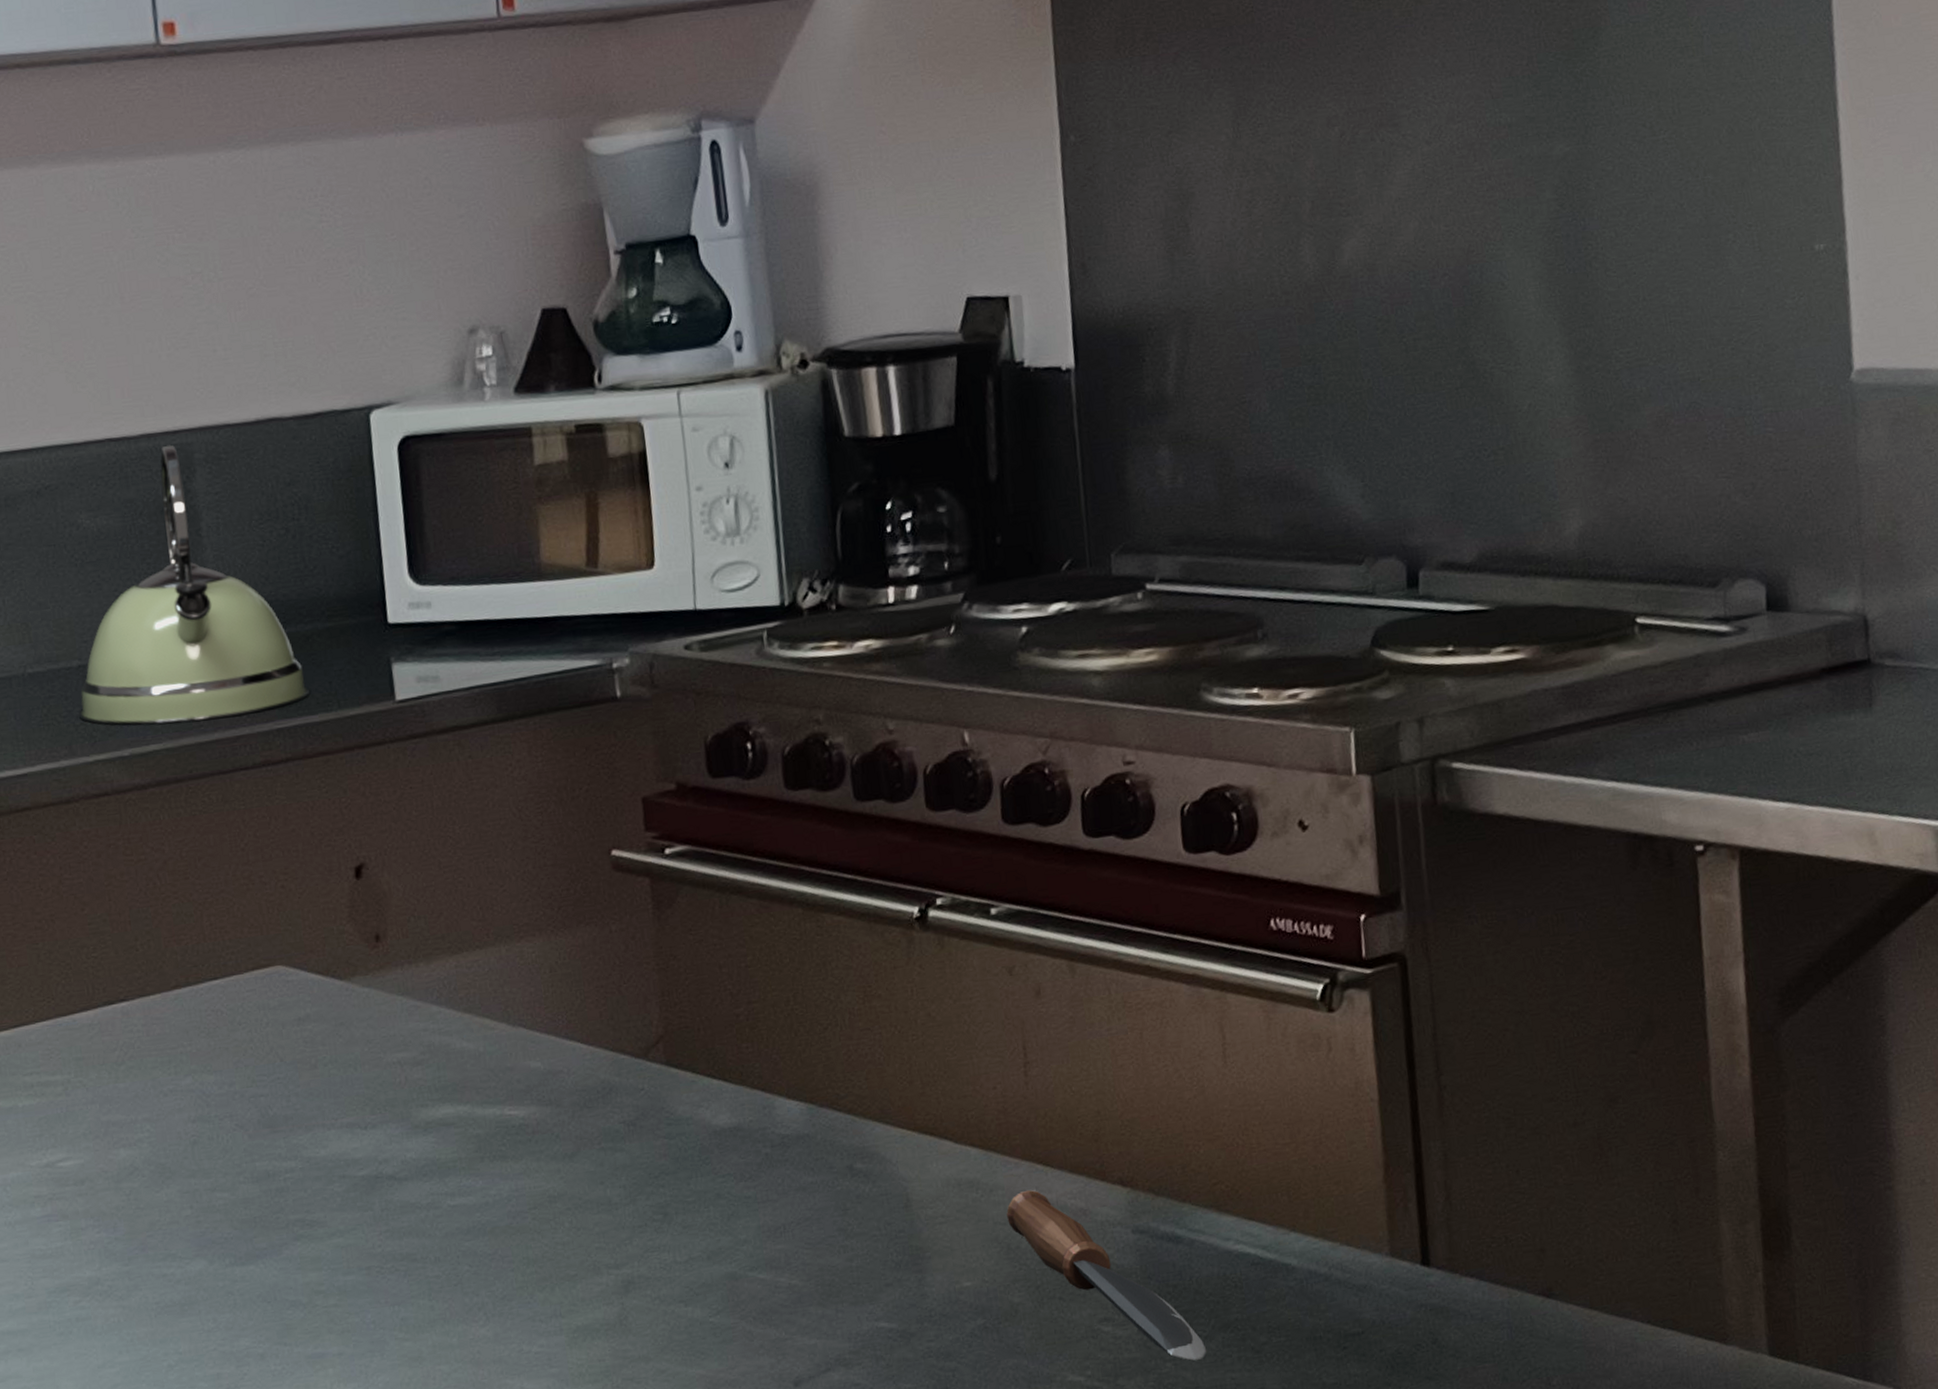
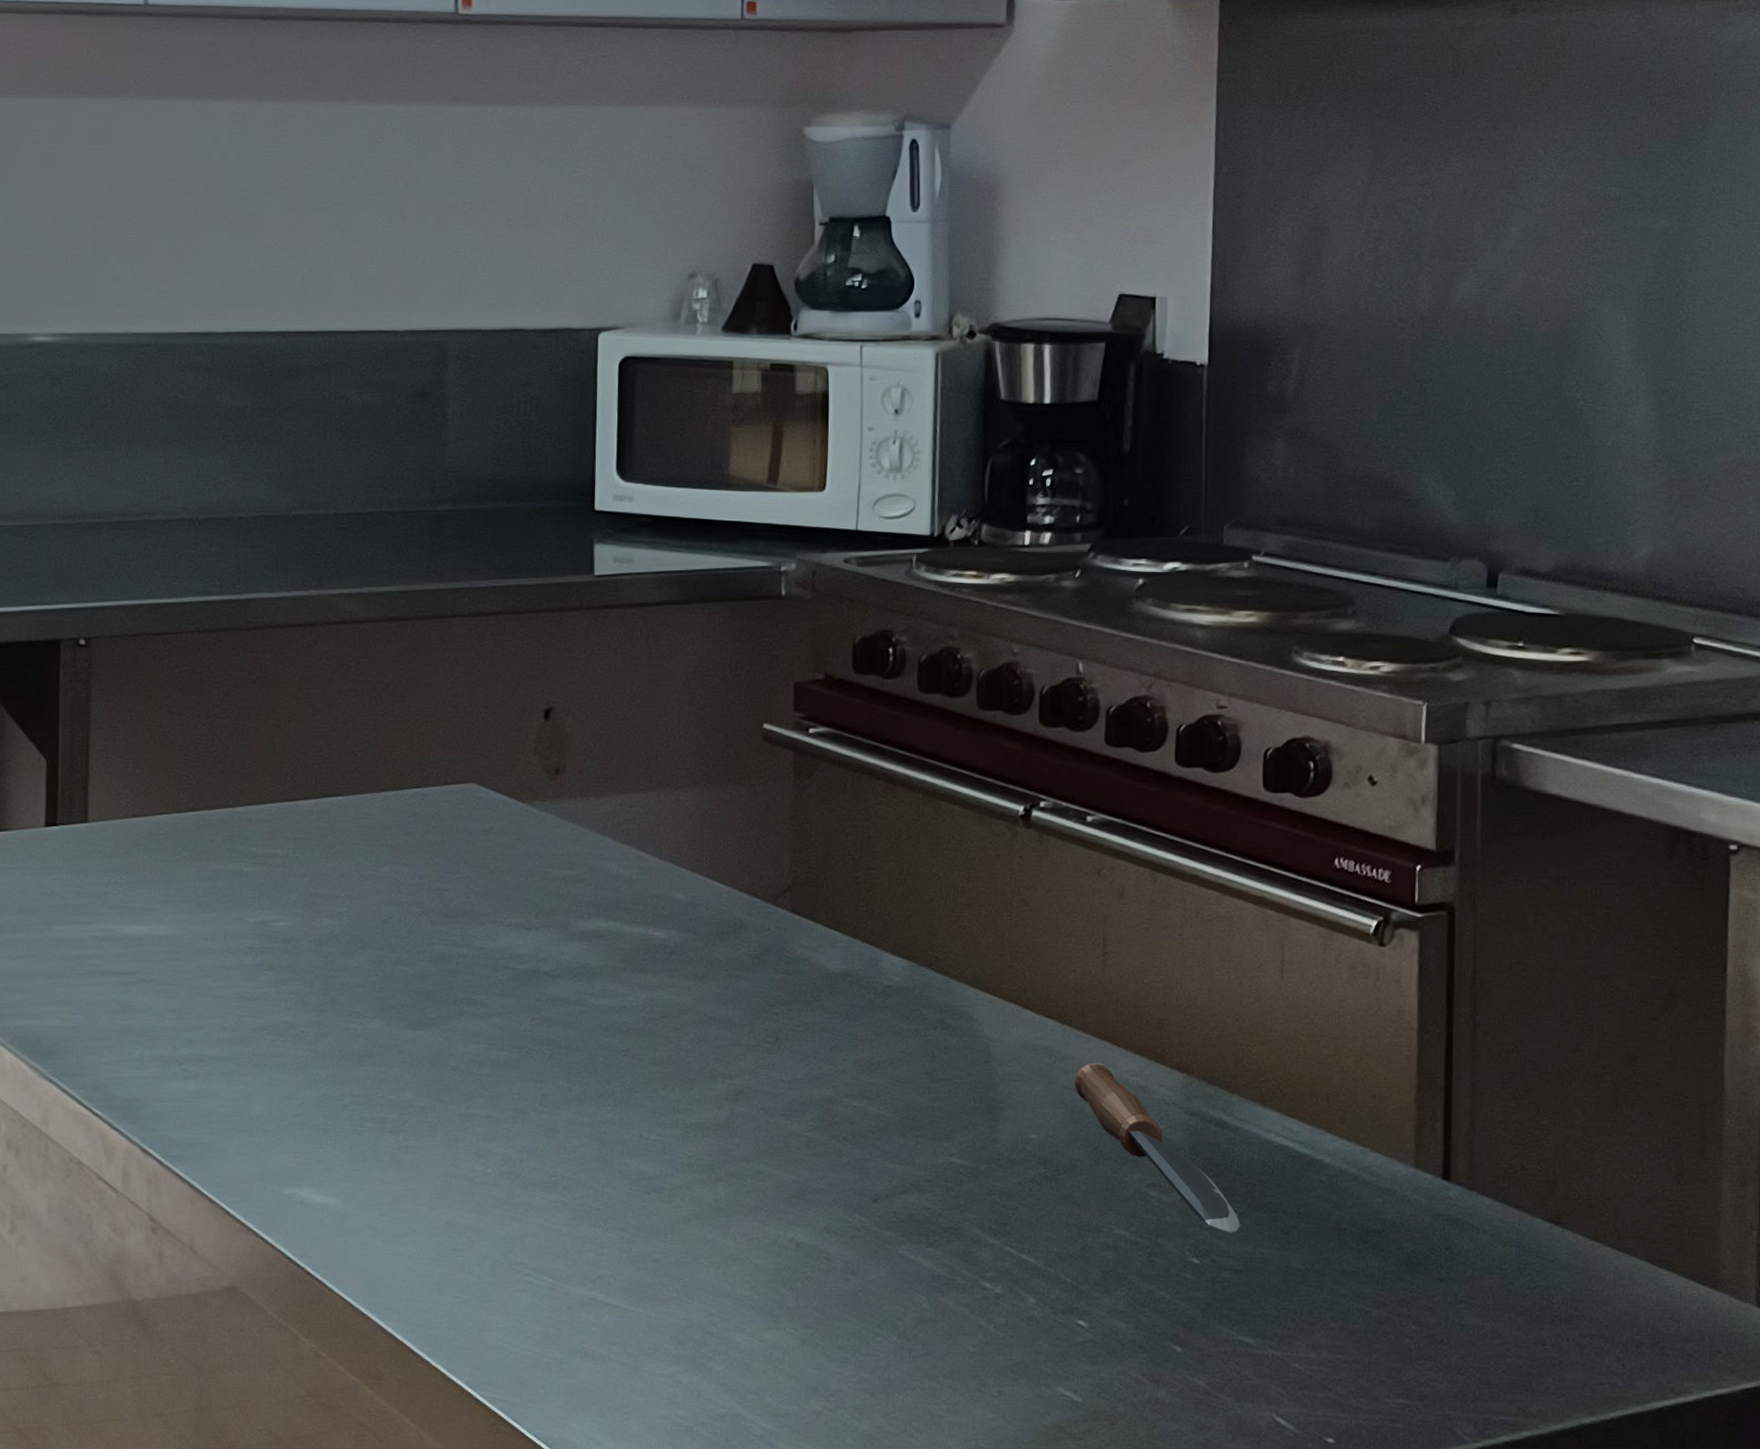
kettle: present [79,445,309,726] -> none [330,342,522,573]

